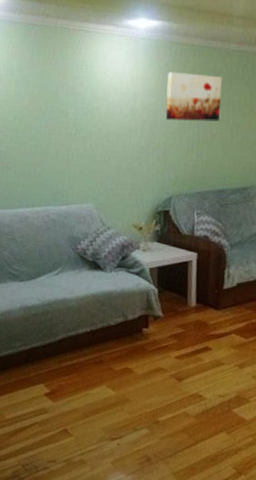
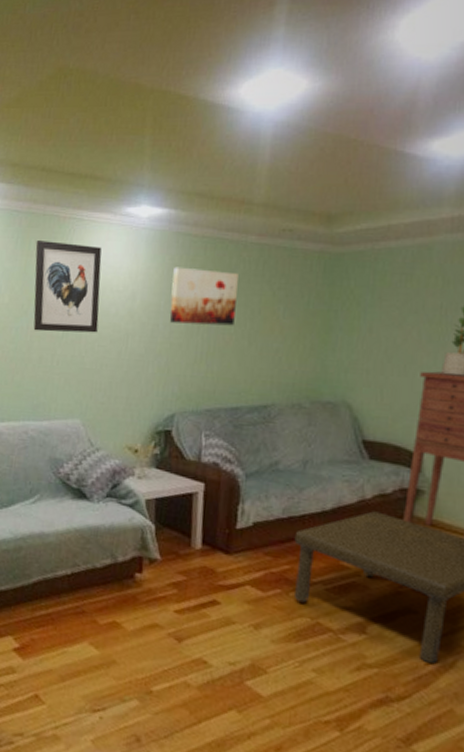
wall art: none [49,50,107,130] -> present [33,241,102,333]

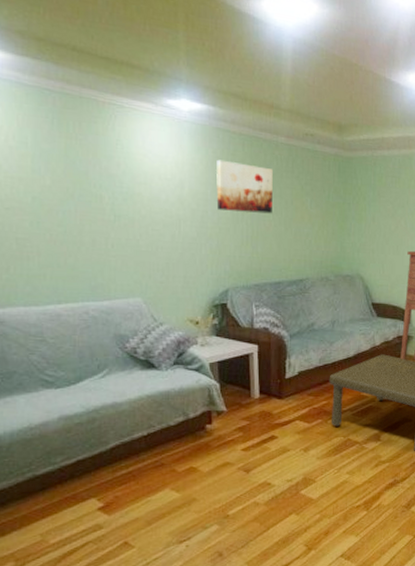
wall art: present [33,241,102,333] -> none [74,123,150,218]

